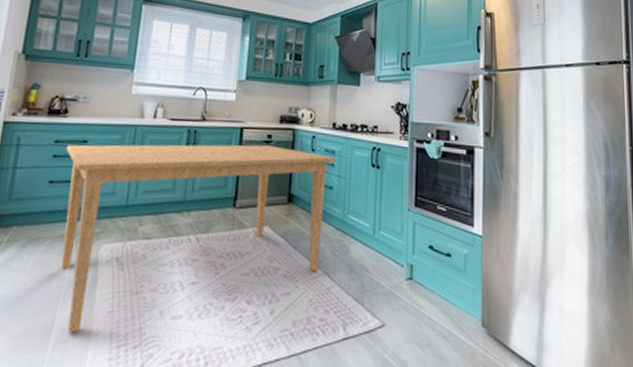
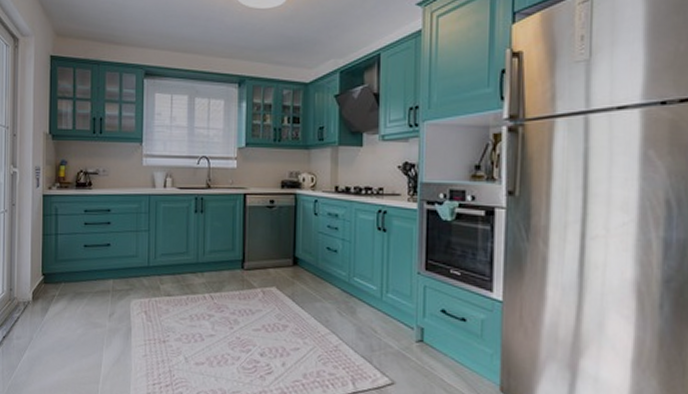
dining table: present [60,144,337,333] -> none [94,210,340,371]

